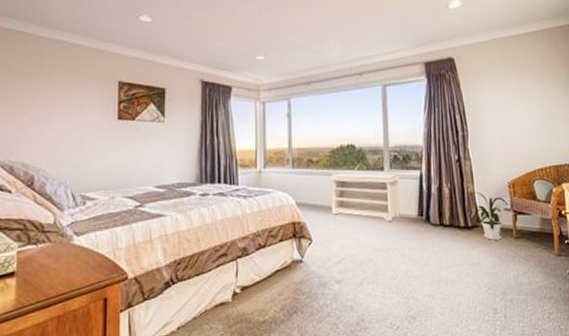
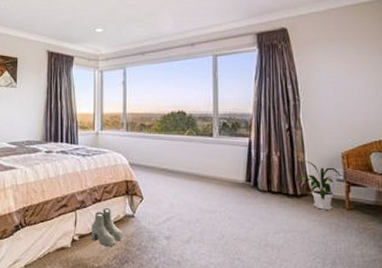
boots: none [254,254,291,297] -> present [90,208,123,246]
bench: present [329,172,401,221] -> none [160,137,229,185]

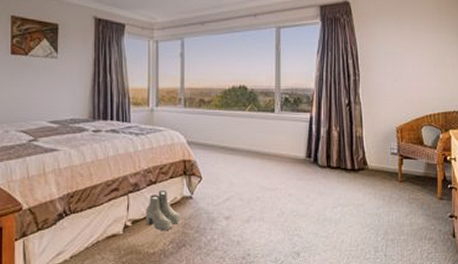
house plant: present [299,160,341,210] -> none [356,135,395,183]

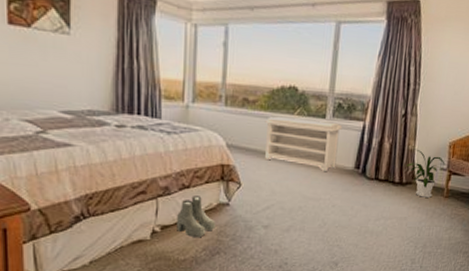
bench: none [220,113,291,161] -> present [265,116,343,171]
house plant: none [356,135,395,183] -> present [406,148,445,198]

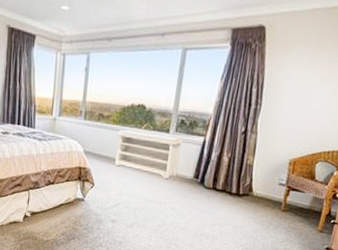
boots: present [176,196,216,237] -> none [42,191,73,224]
house plant: present [406,148,445,198] -> none [244,163,284,210]

